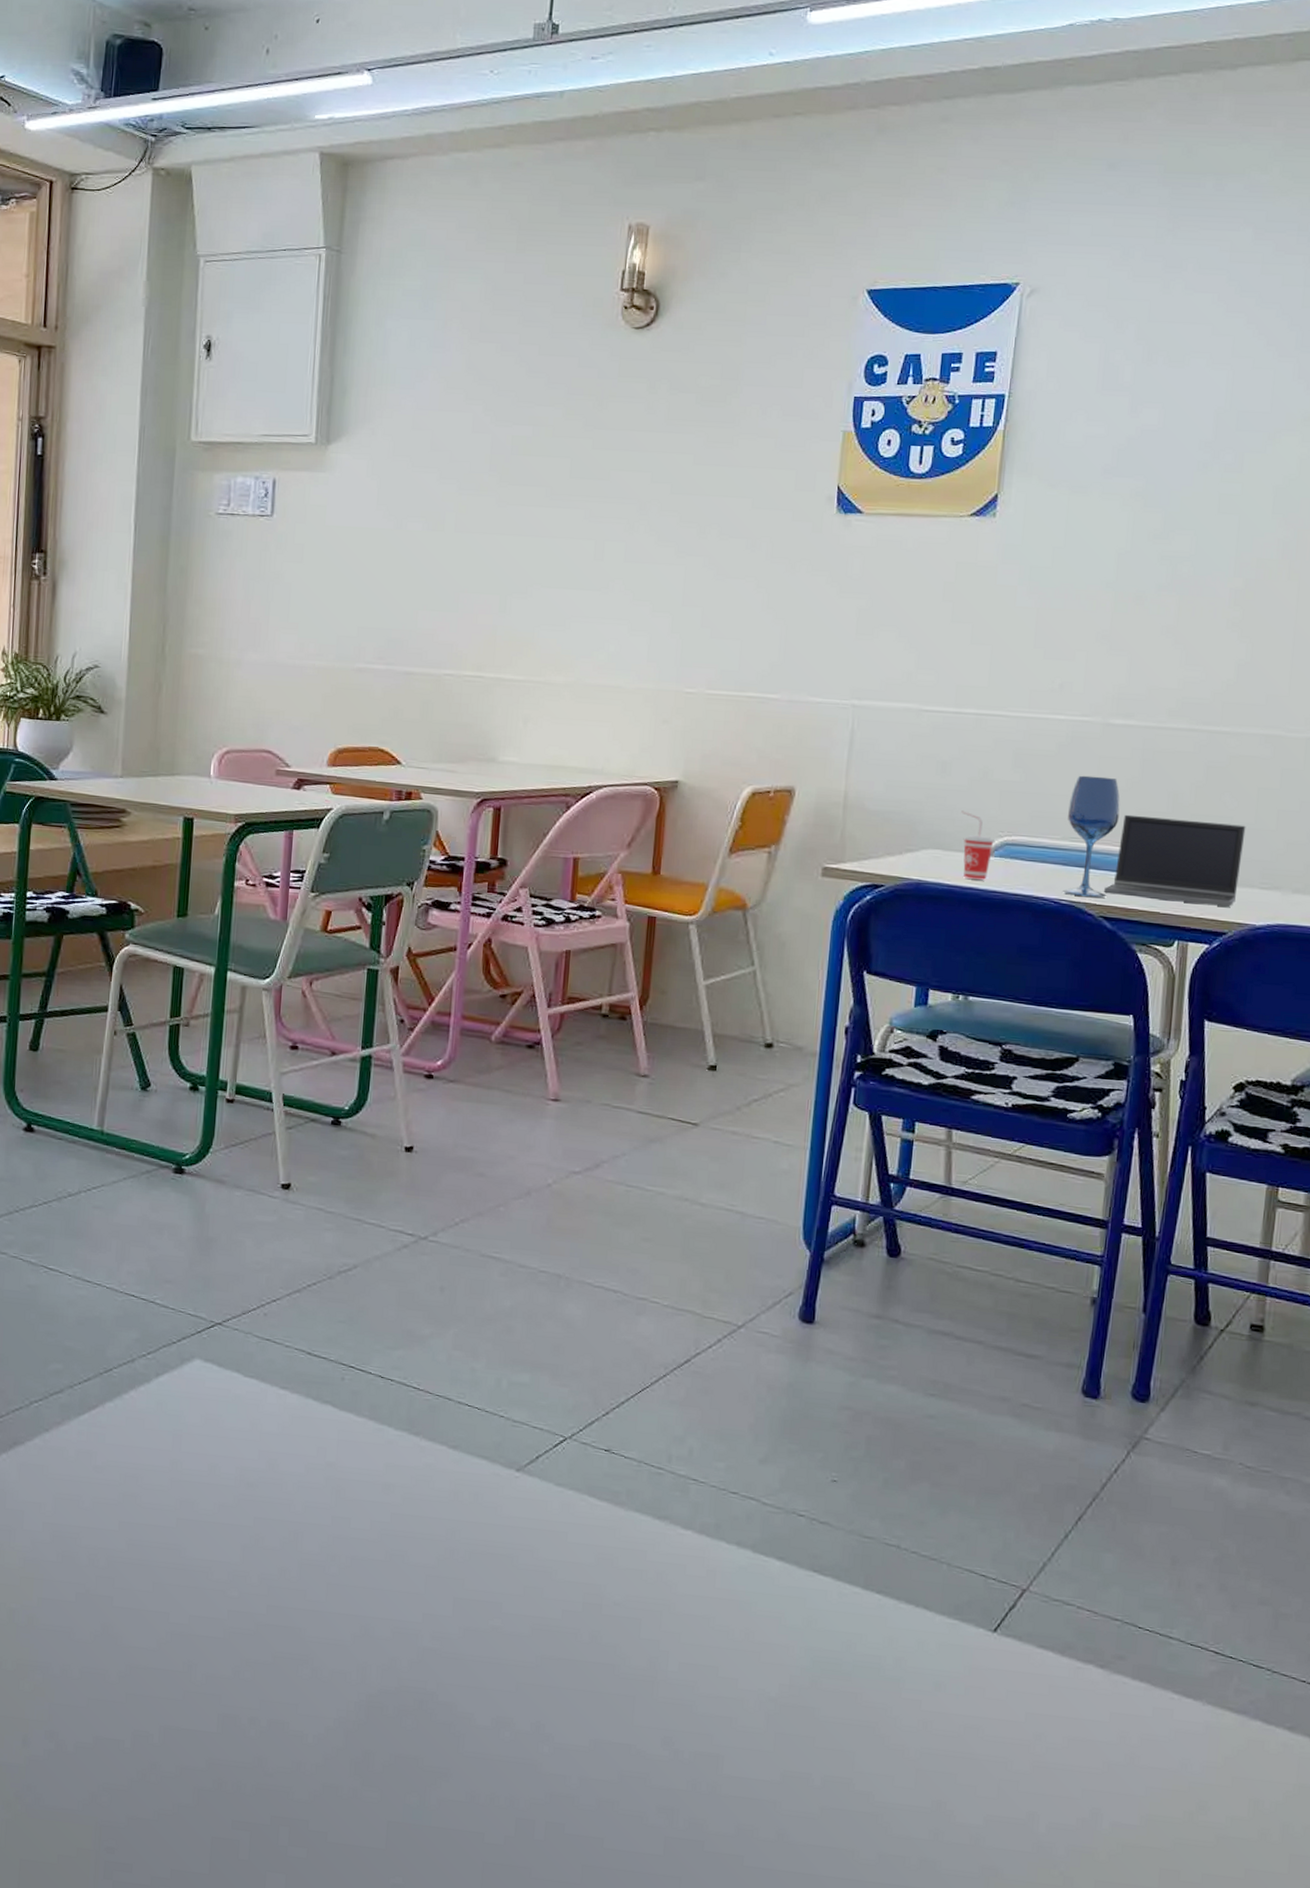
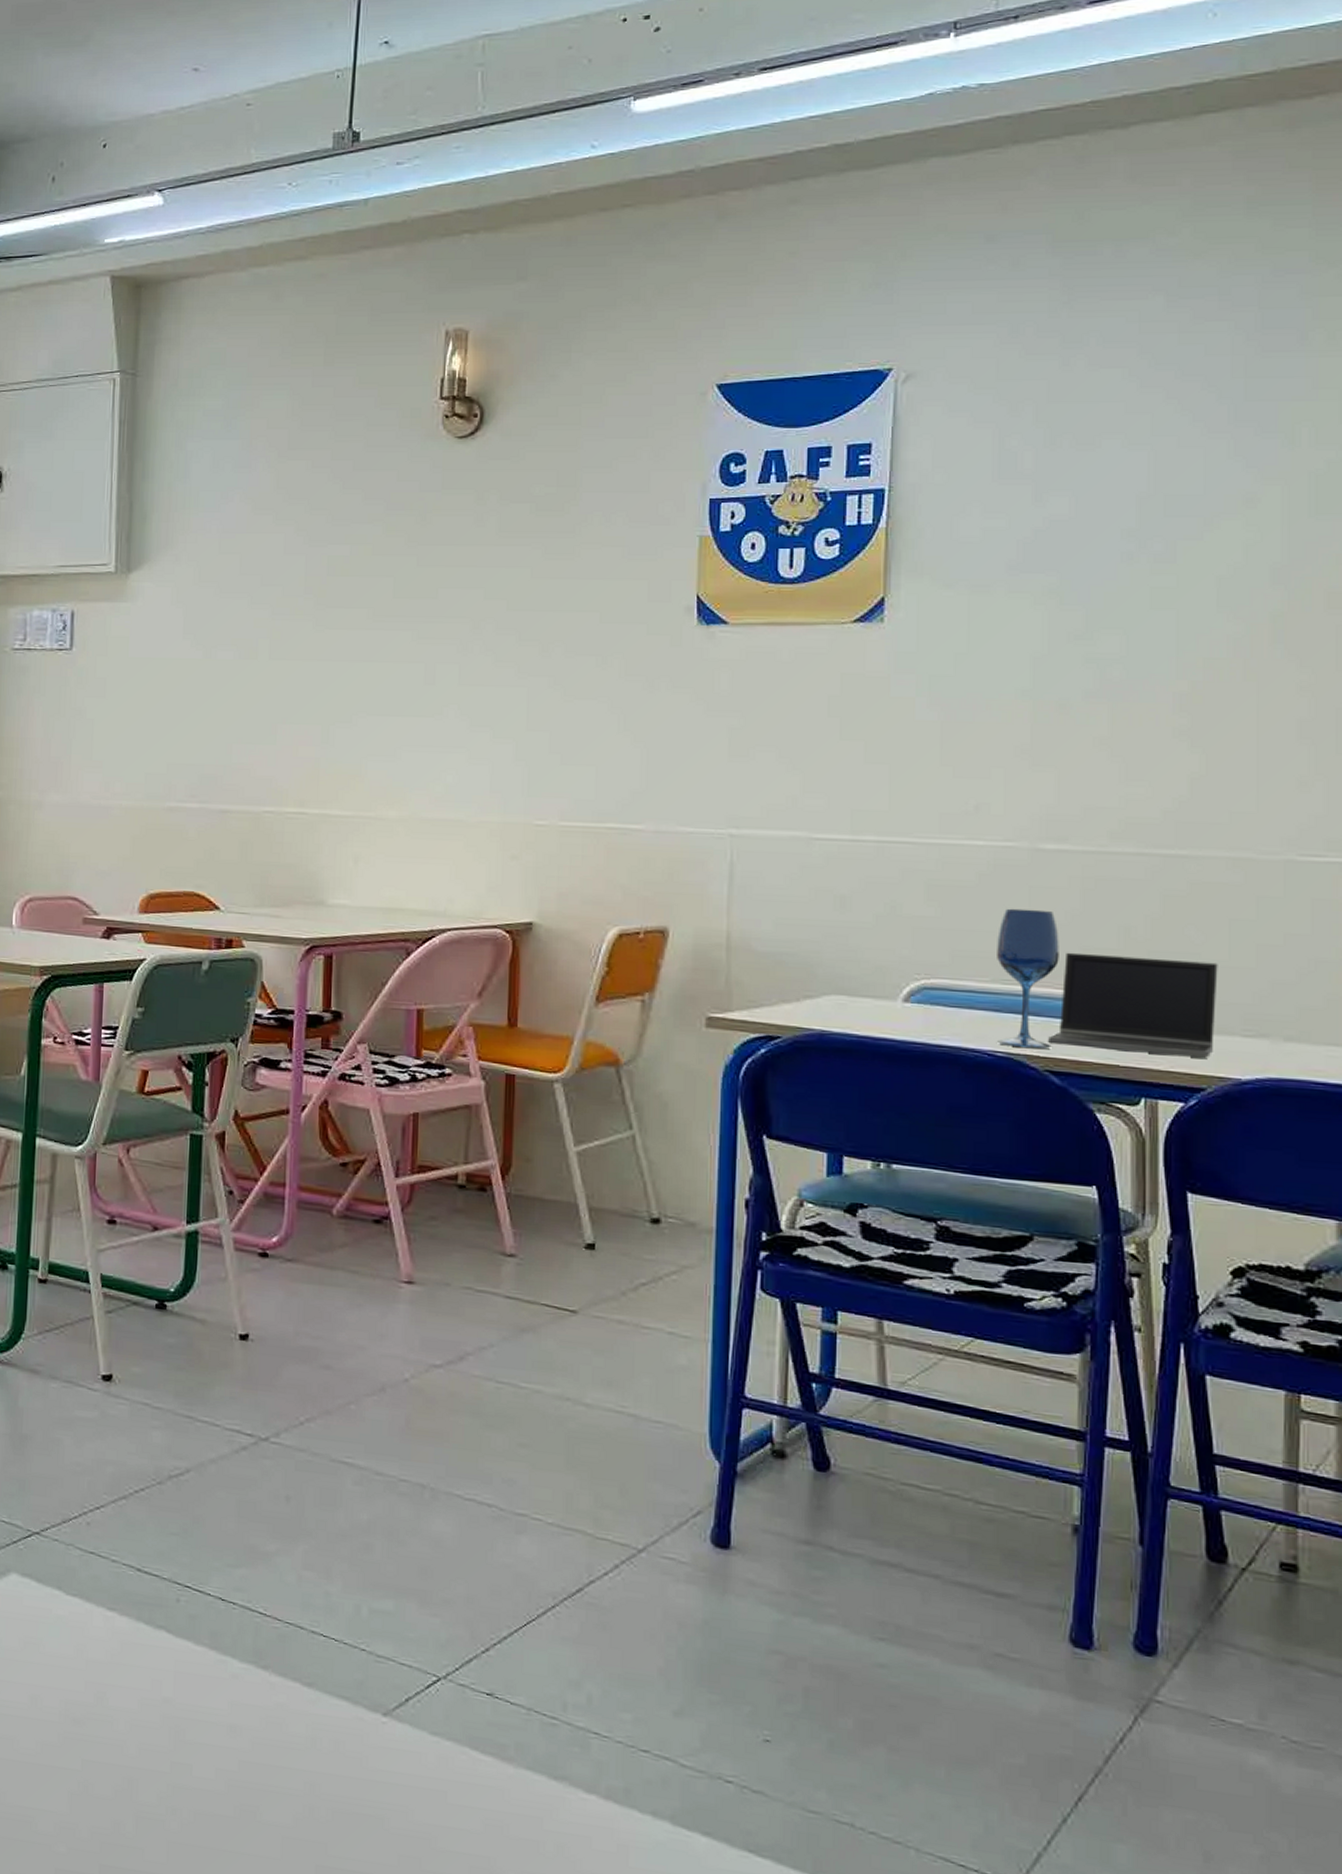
beverage cup: present [961,810,996,880] -> none [867,950,911,1029]

